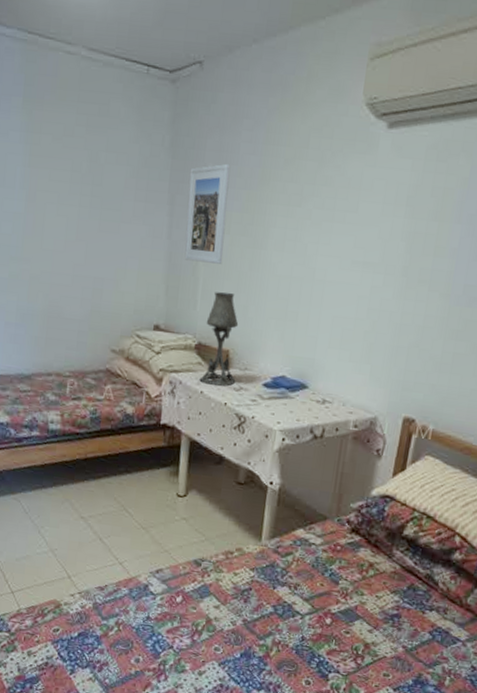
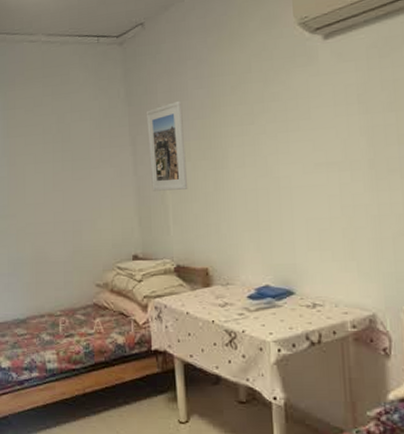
table lamp: present [199,292,239,386] -> none [181,213,220,304]

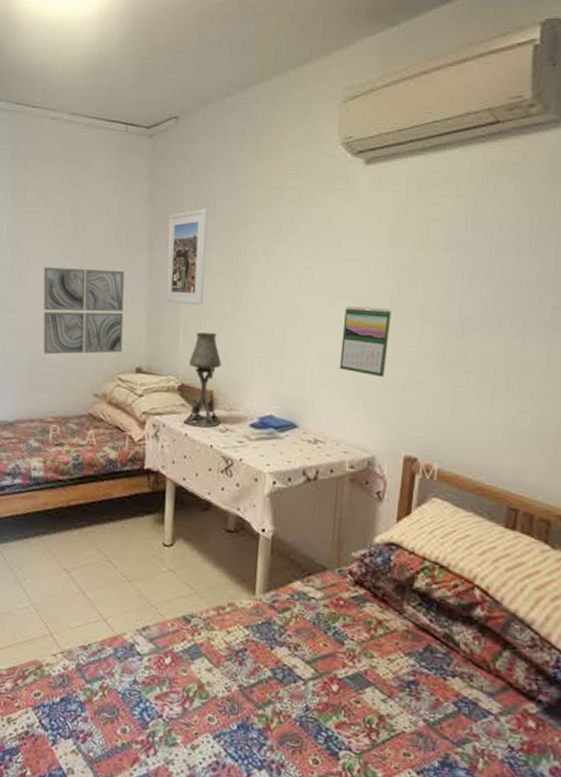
wall art: none [38,168,118,253] -> present [43,267,125,355]
table lamp: none [181,213,220,304] -> present [183,332,222,428]
calendar: none [325,170,373,236] -> present [339,306,391,378]

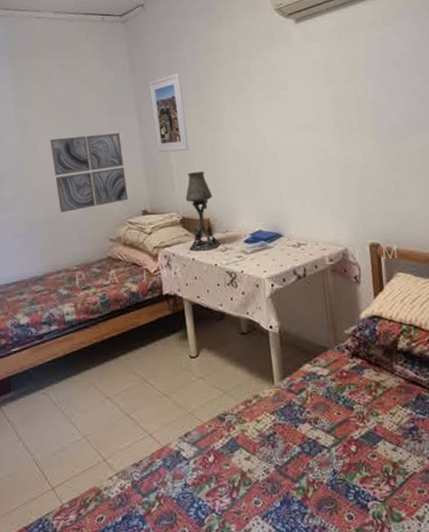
calendar: present [339,306,391,378] -> none [302,130,342,185]

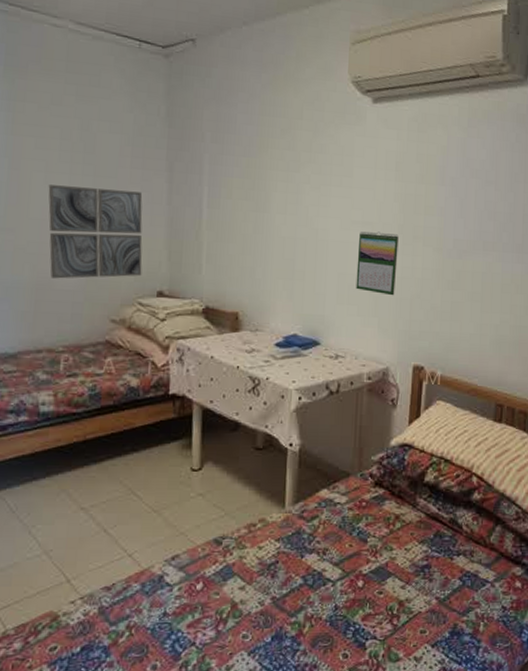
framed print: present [149,73,189,153] -> none [186,132,229,228]
table lamp: present [185,171,221,251] -> none [209,255,247,349]
calendar: none [302,130,342,185] -> present [356,231,399,296]

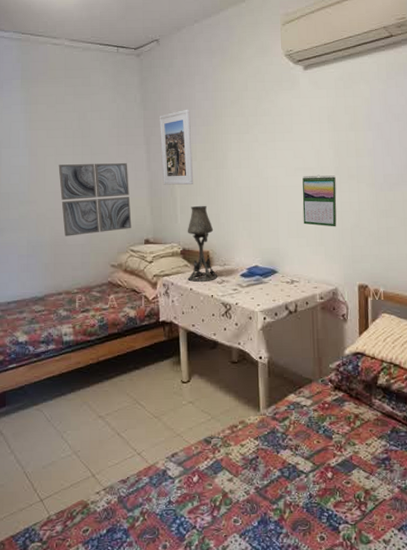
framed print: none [186,132,229,228] -> present [159,109,194,185]
table lamp: none [209,255,247,349] -> present [187,205,218,282]

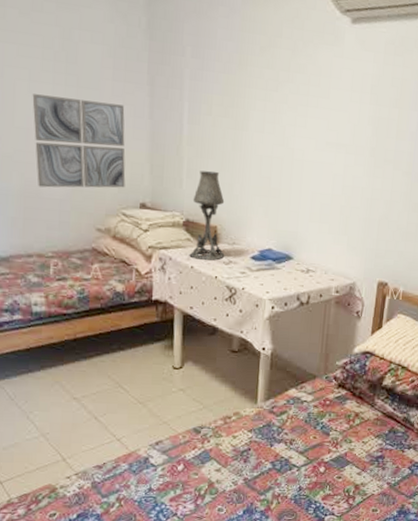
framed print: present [159,109,194,185] -> none [167,47,209,144]
calendar: present [302,175,337,227] -> none [328,153,371,216]

